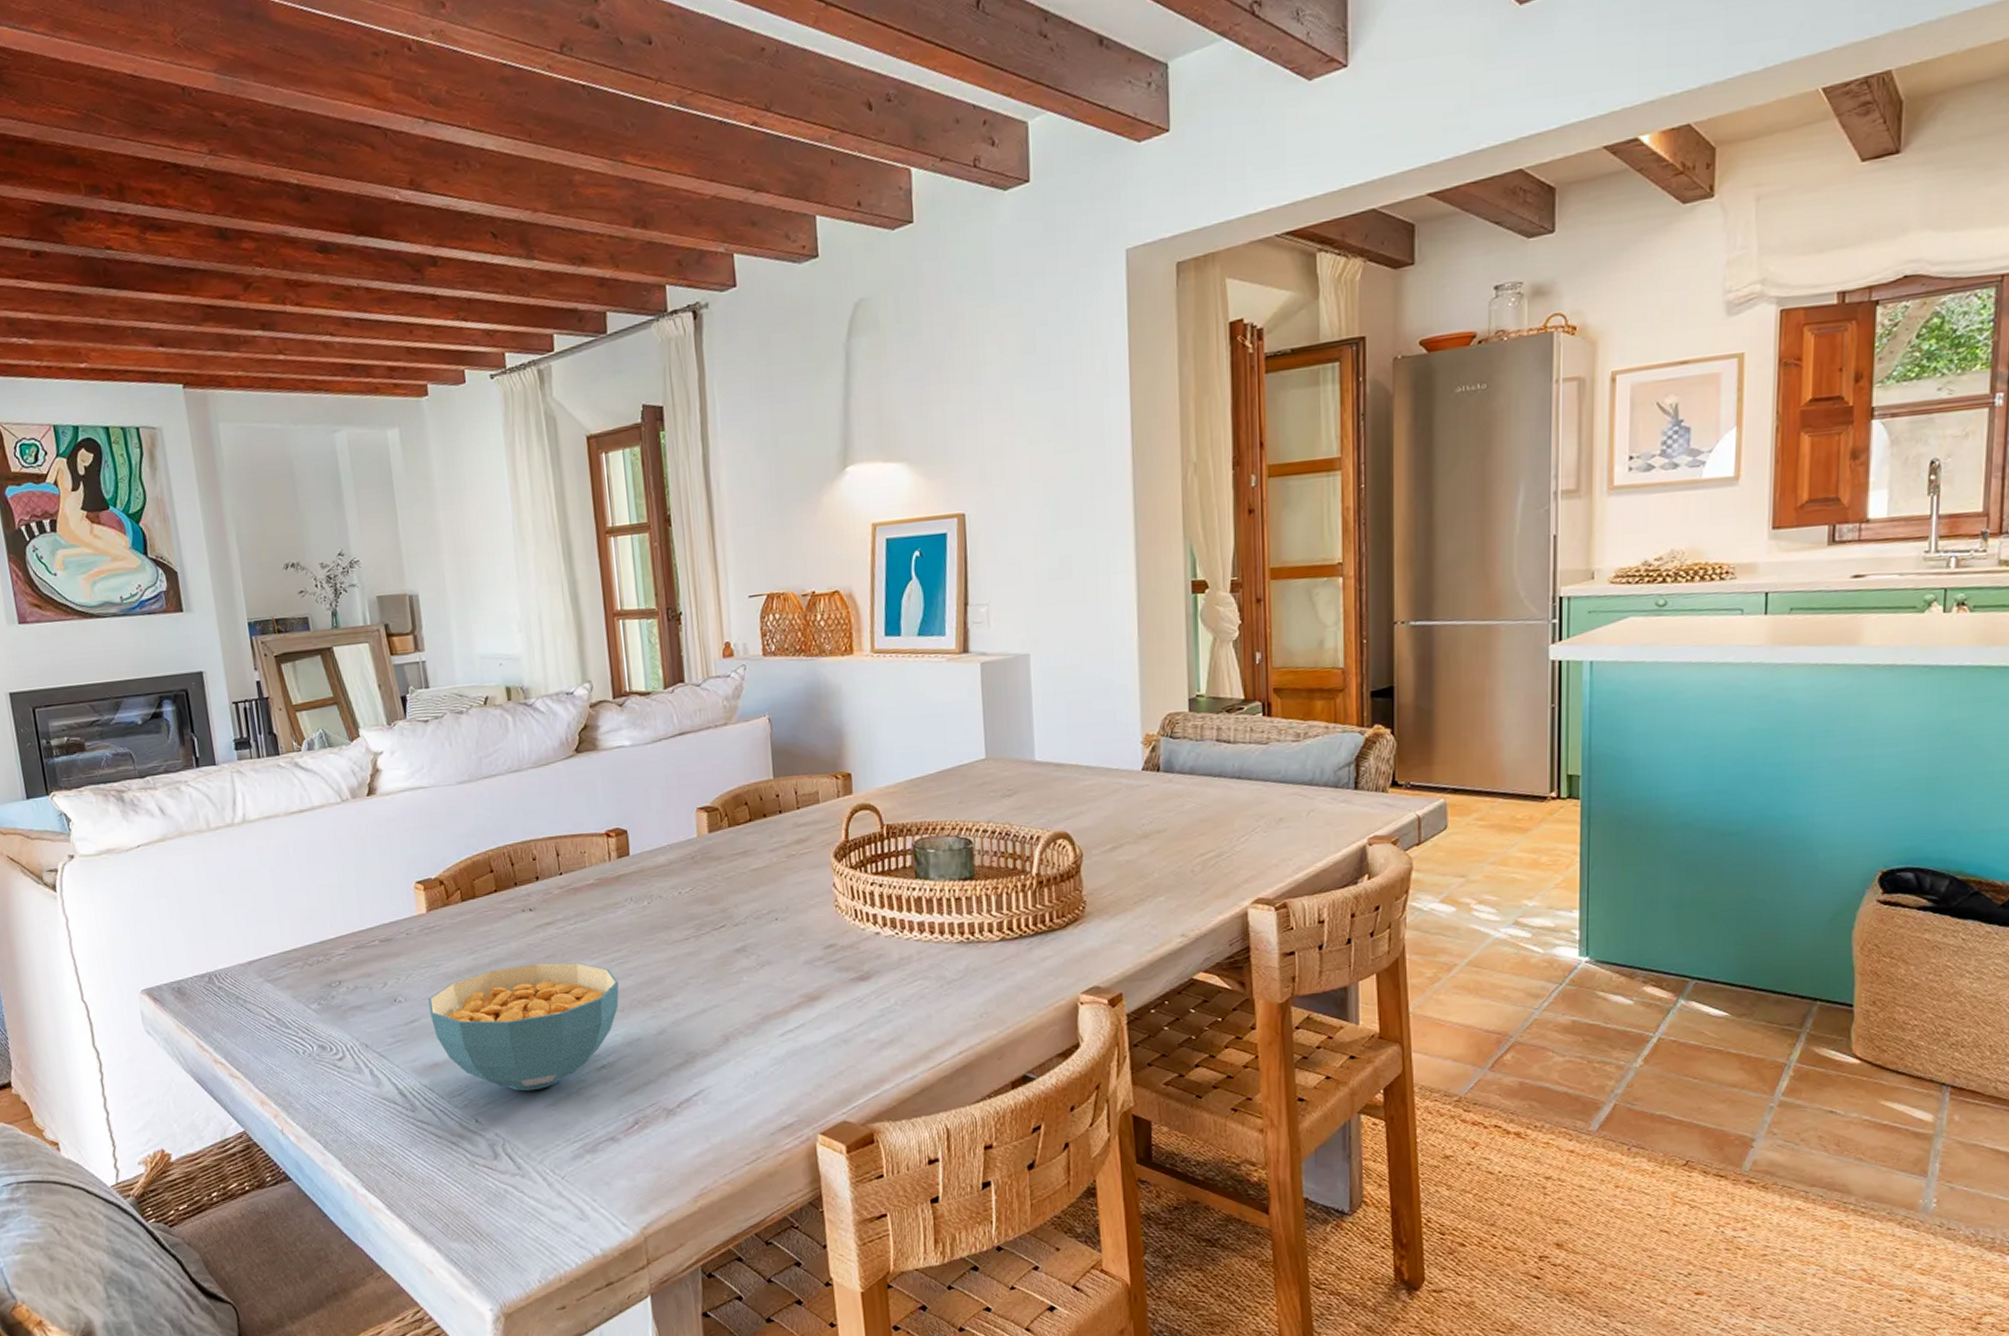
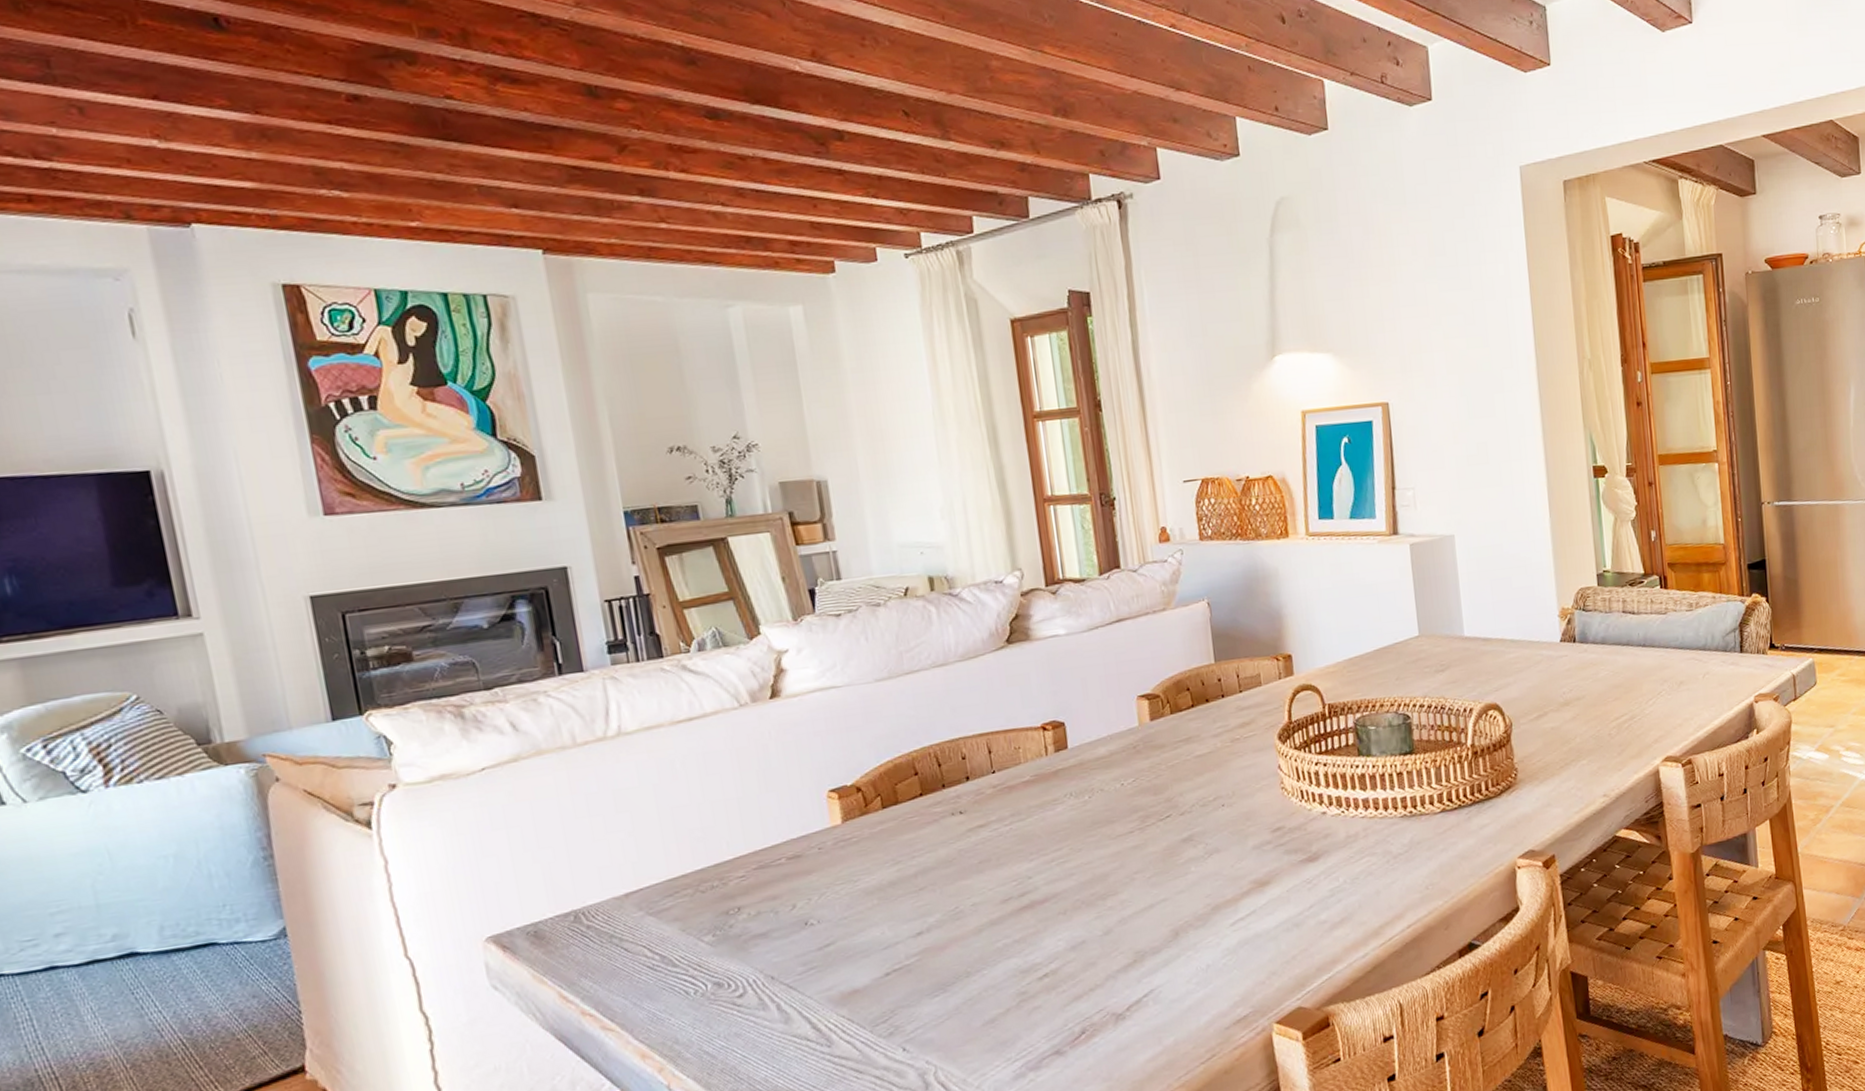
cereal bowl: present [428,962,619,1091] -> none [845,865,1061,1011]

